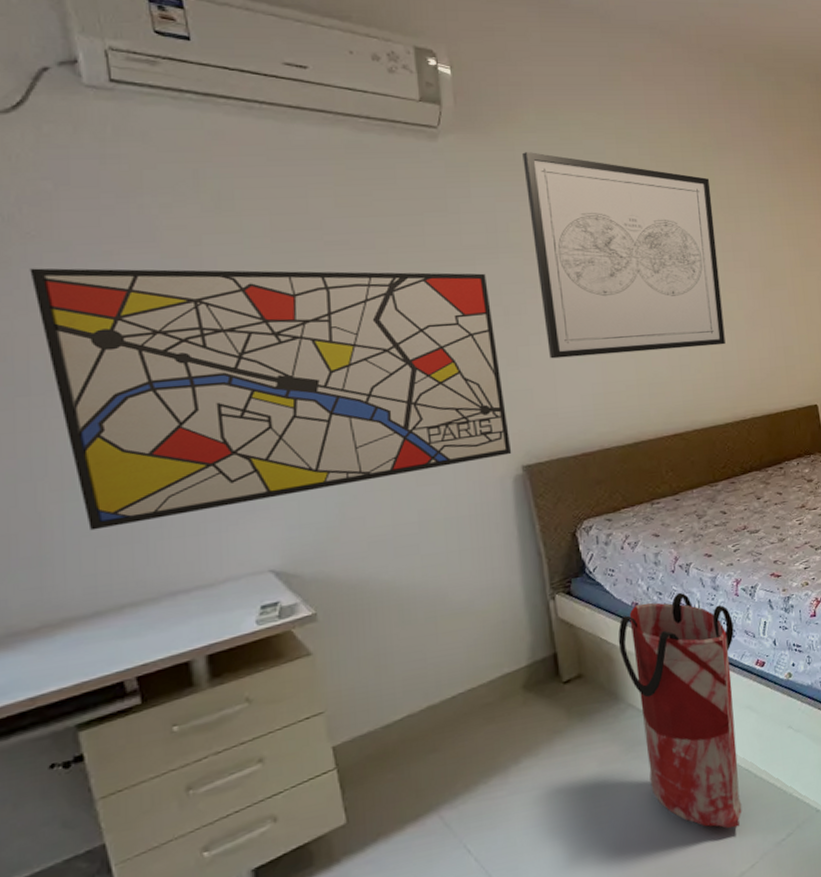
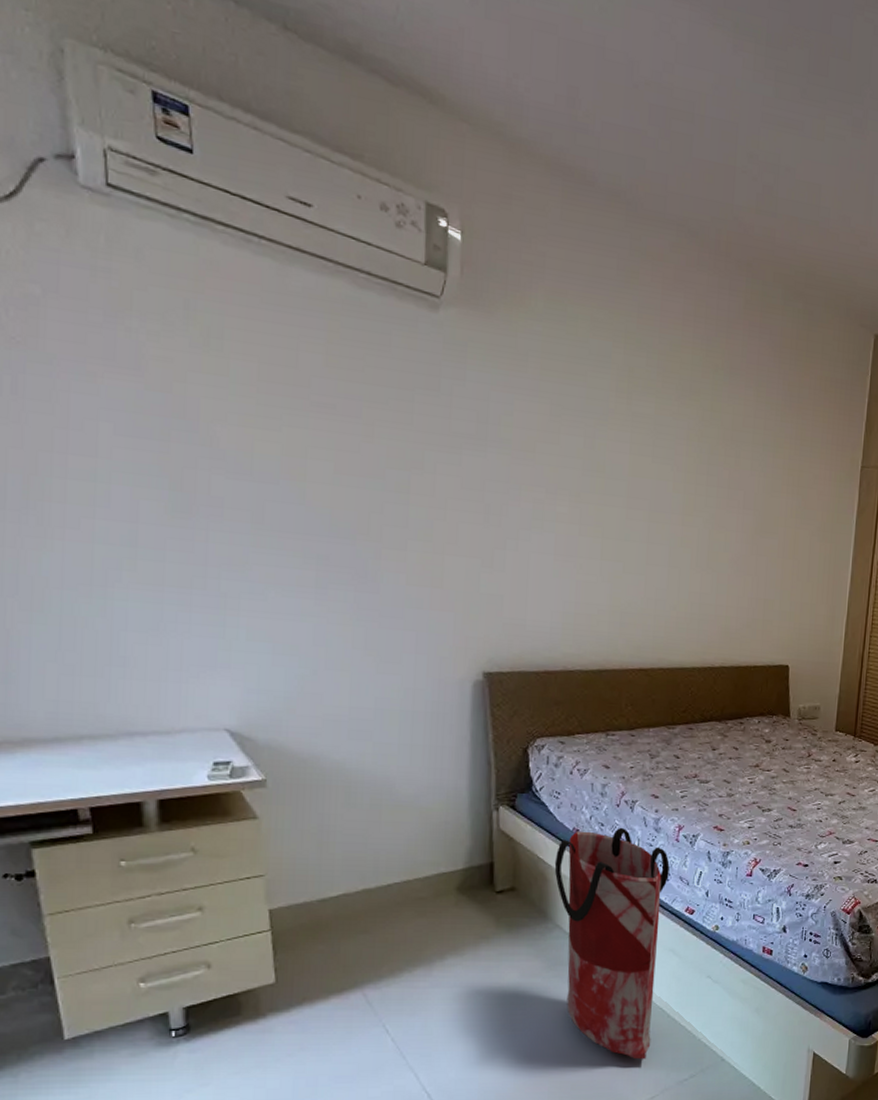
wall art: present [30,268,512,531] -> none [12,376,475,659]
wall art: present [522,152,726,359] -> none [524,341,716,586]

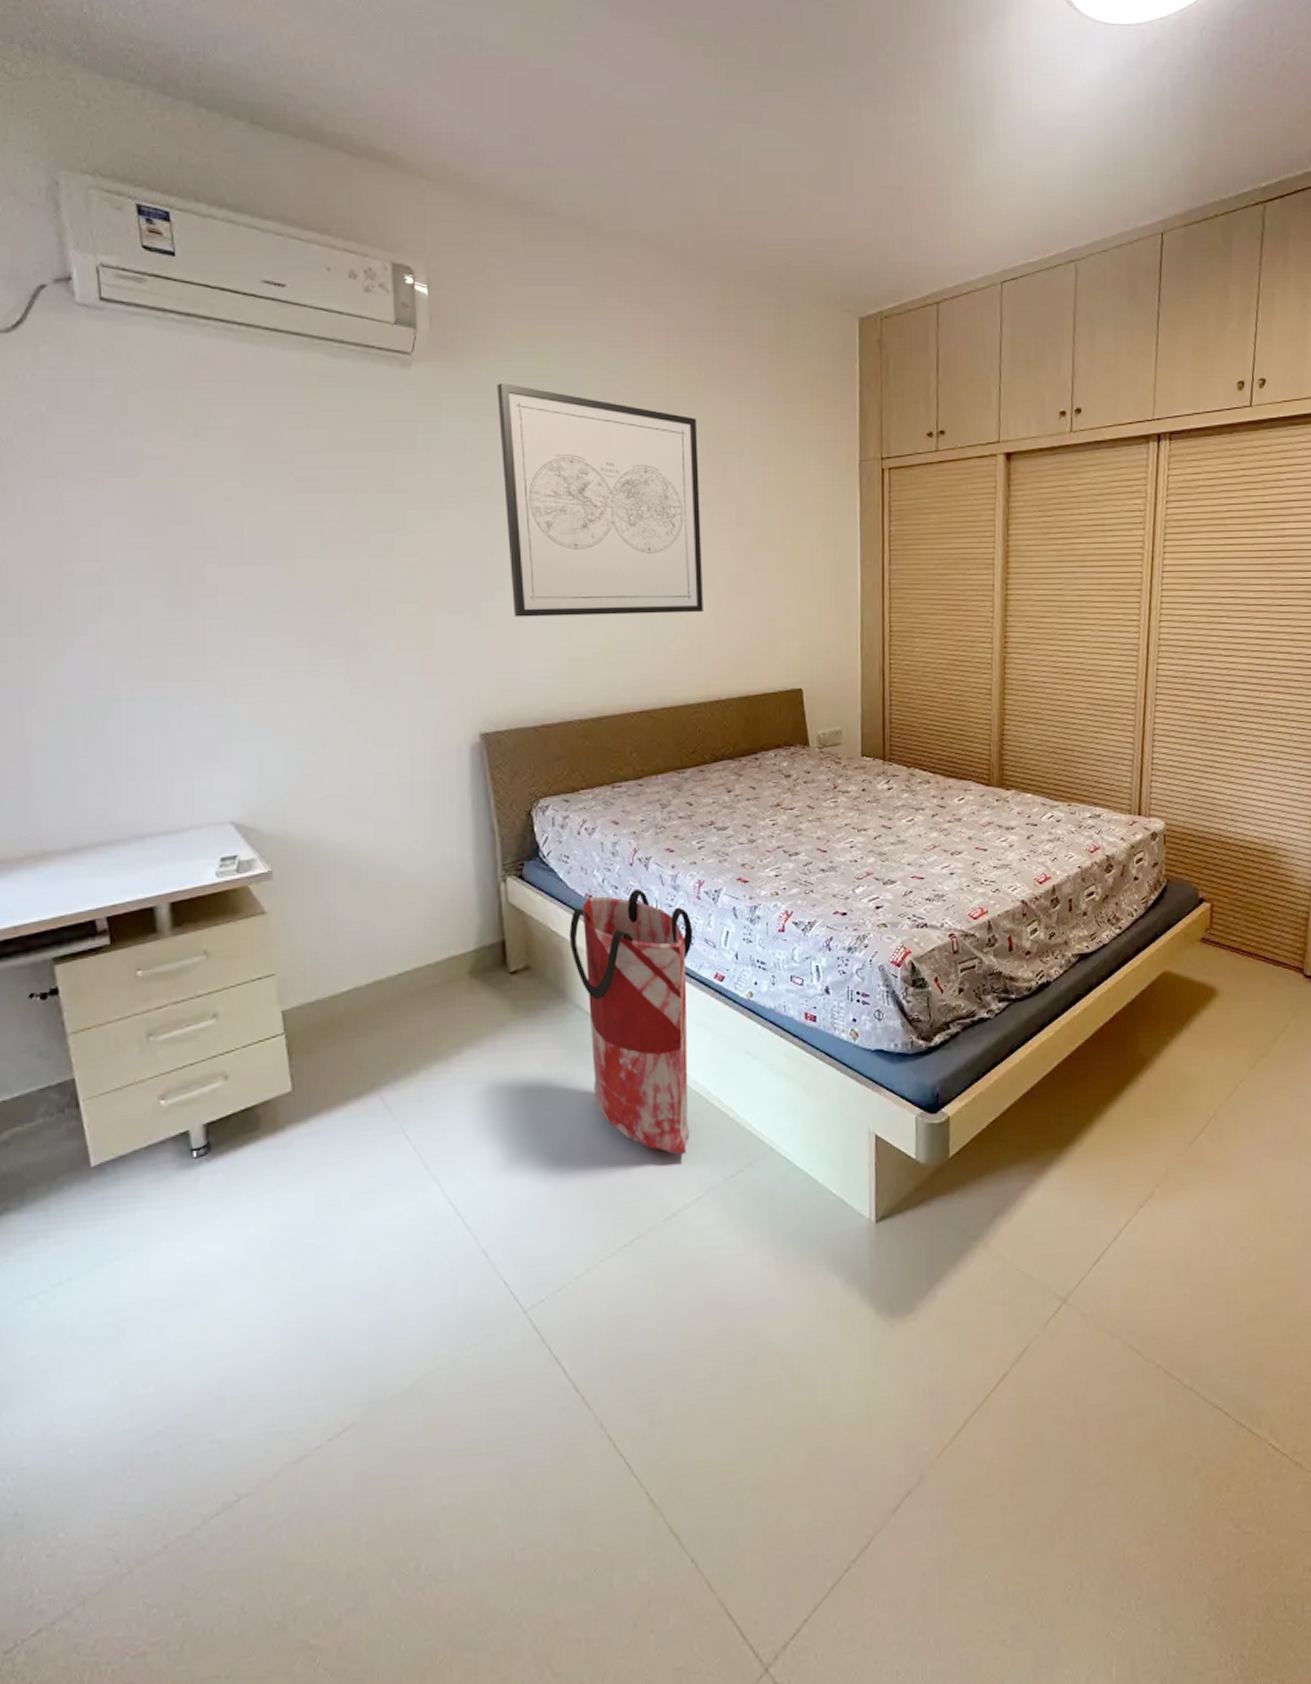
wall art: none [524,341,716,586] -> present [497,383,703,617]

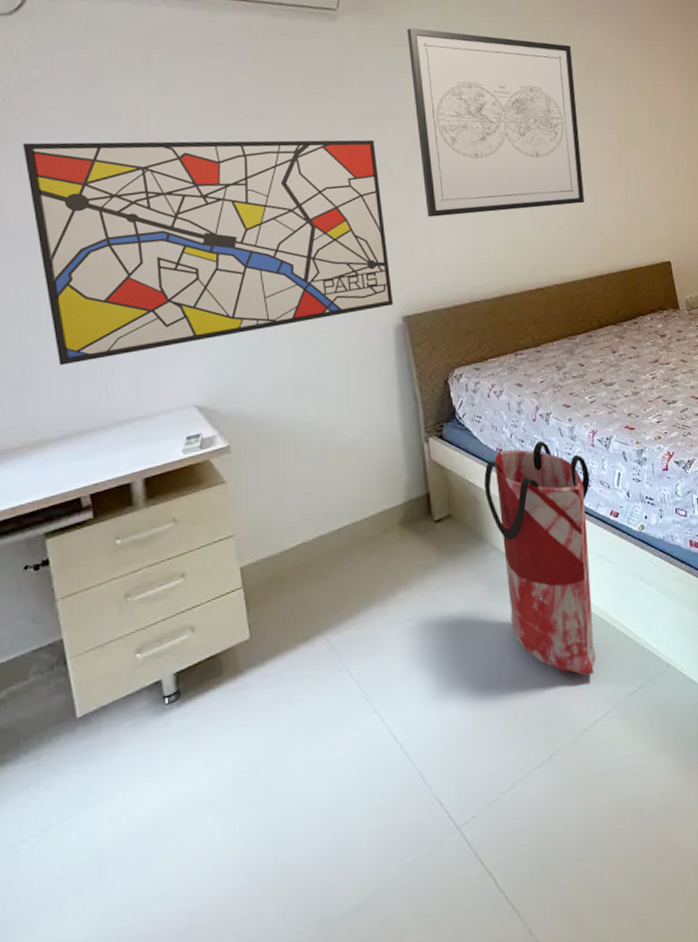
wall art: none [24,494,470,765] -> present [22,139,394,366]

